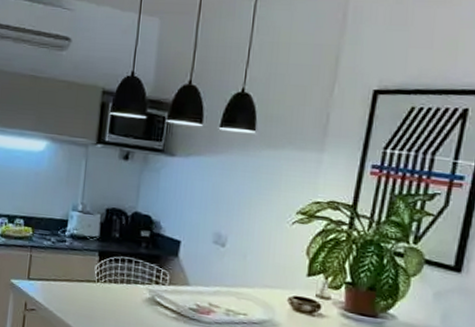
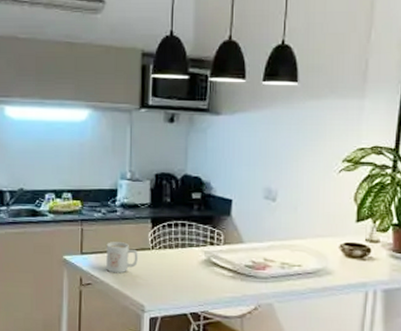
mug: none [51,270,83,303] -> present [106,242,138,274]

